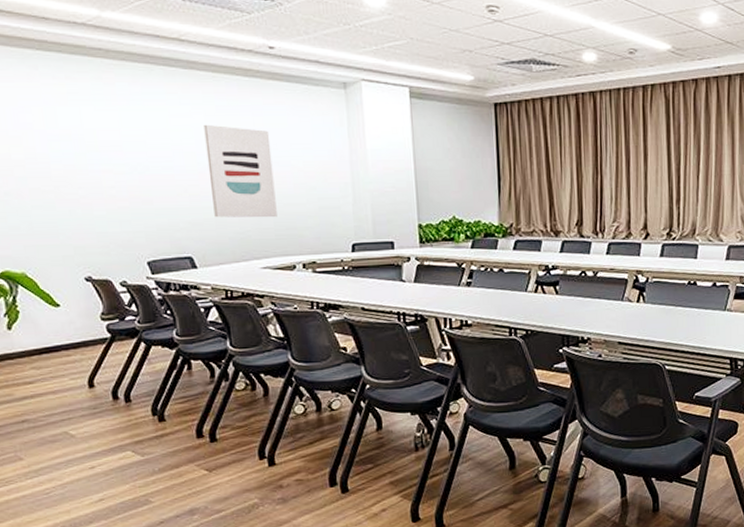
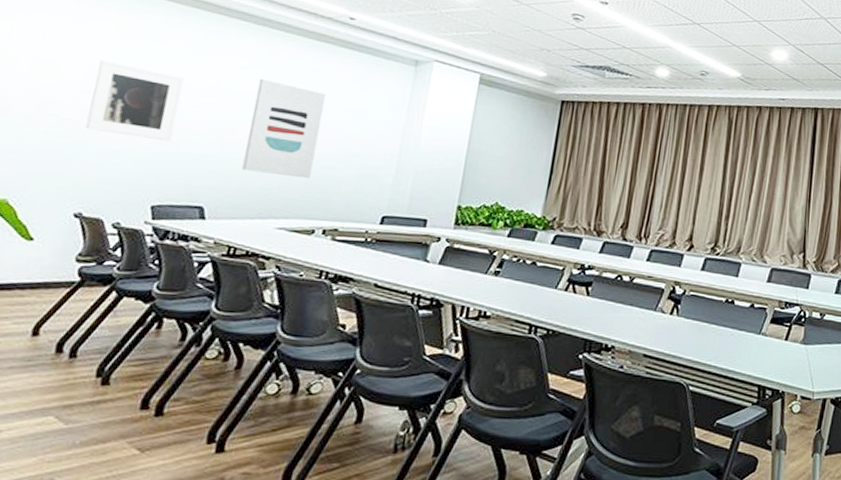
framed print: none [55,128,144,200] -> present [85,60,184,142]

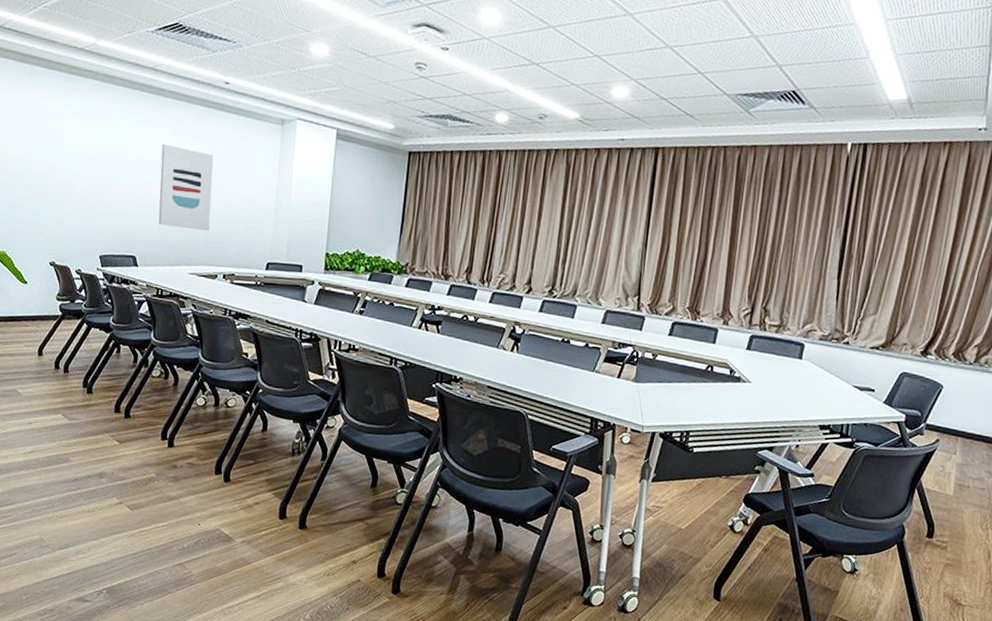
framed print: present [85,60,184,142] -> none [46,134,107,202]

